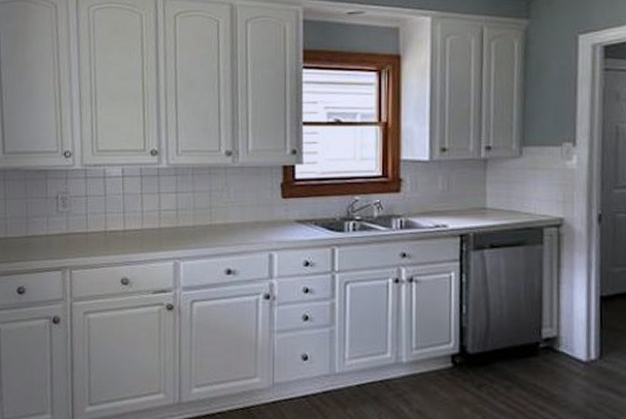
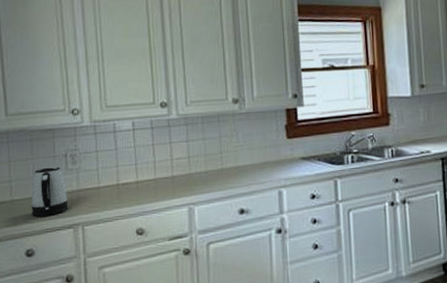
kettle: none [23,208,58,256] -> present [31,166,69,217]

